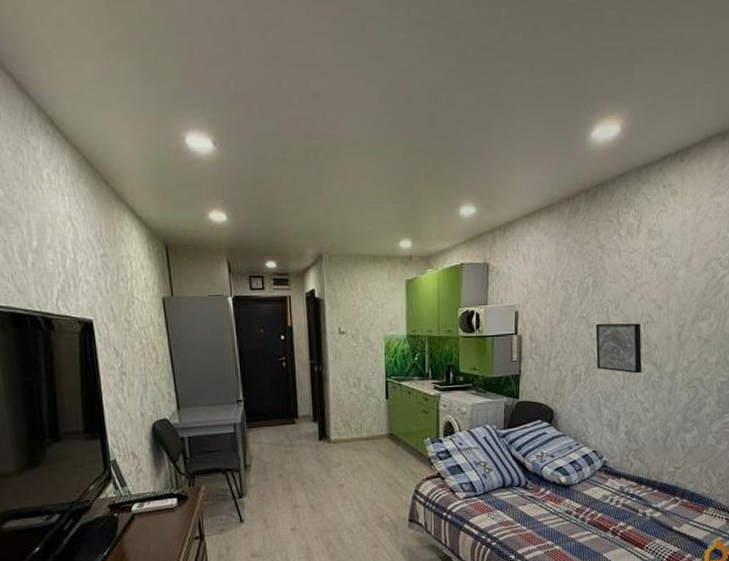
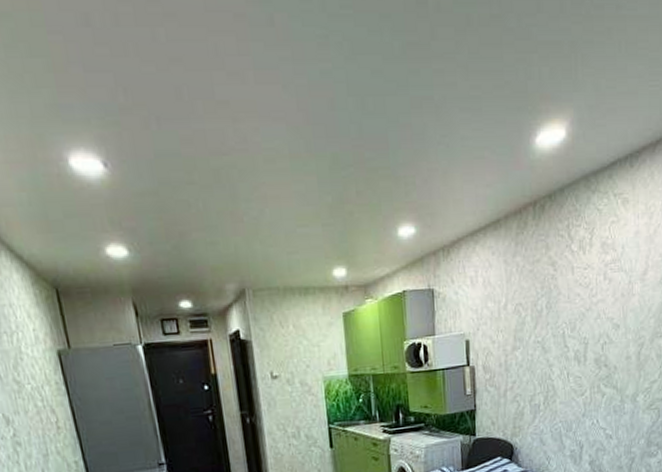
wall art: present [595,323,643,374] -> none [552,345,603,399]

